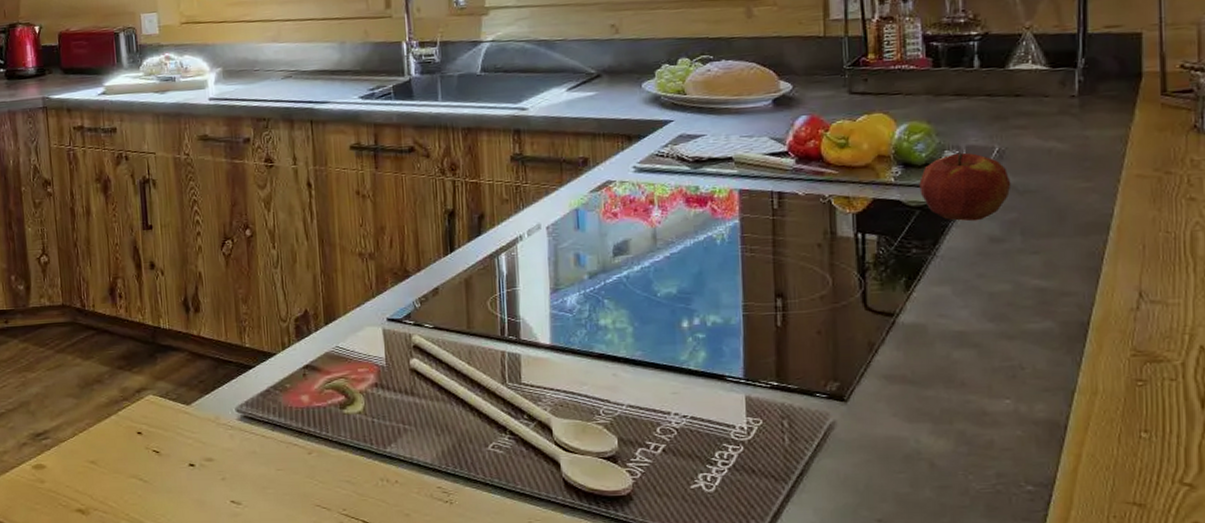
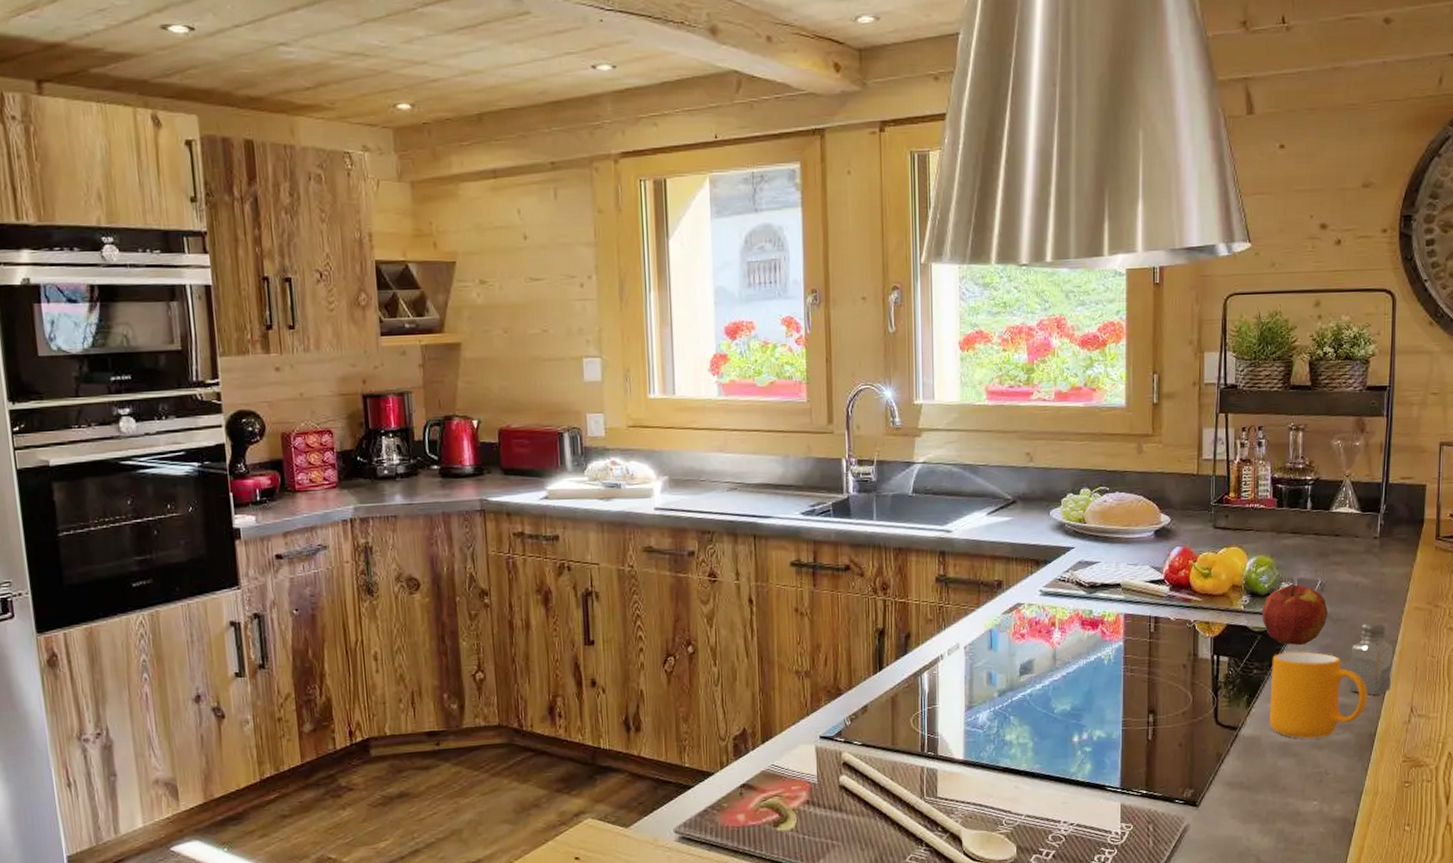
mug: none [935,228,1074,327] -> present [1269,652,1368,739]
saltshaker: none [1045,193,1110,278] -> present [1348,622,1394,695]

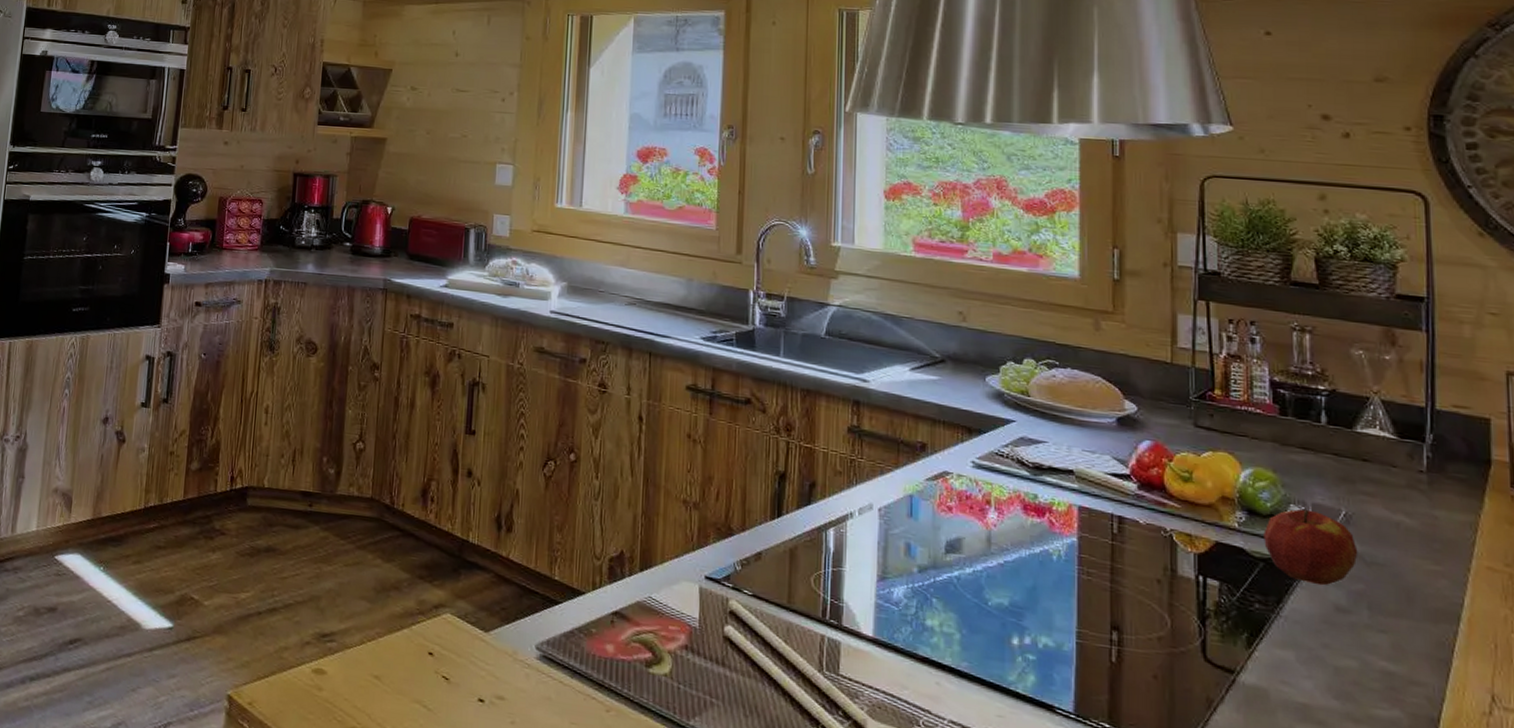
mug: present [1269,652,1368,739] -> none [1278,589,1424,709]
saltshaker: present [1348,622,1394,695] -> none [1393,574,1460,669]

